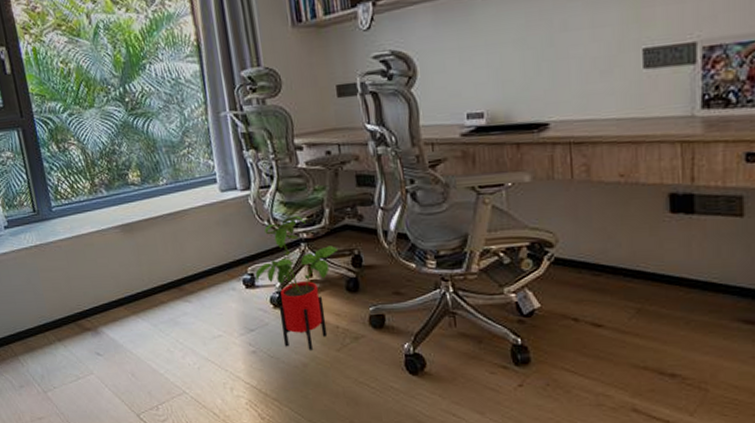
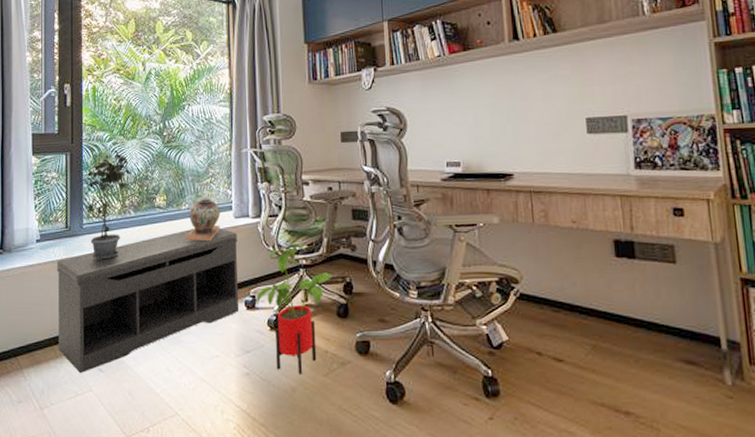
bench: none [31,204,237,358] -> present [57,228,238,374]
potted plant: none [39,121,97,244] -> present [79,149,132,260]
decorative vase: none [167,169,207,219] -> present [185,196,221,241]

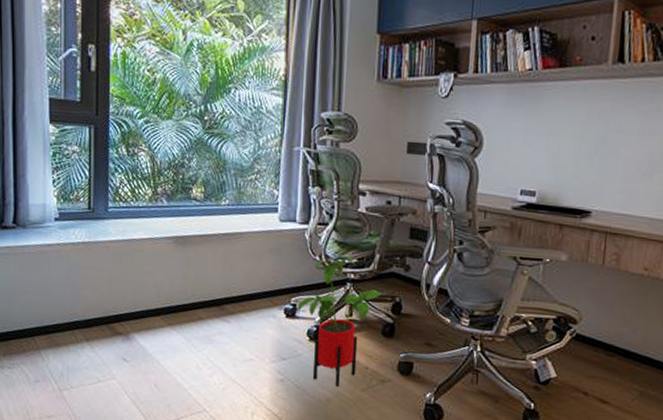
bench: present [57,228,238,374] -> none [78,227,281,361]
potted plant: present [79,149,132,260] -> none [105,129,167,248]
decorative vase: present [185,196,221,241] -> none [223,193,265,242]

